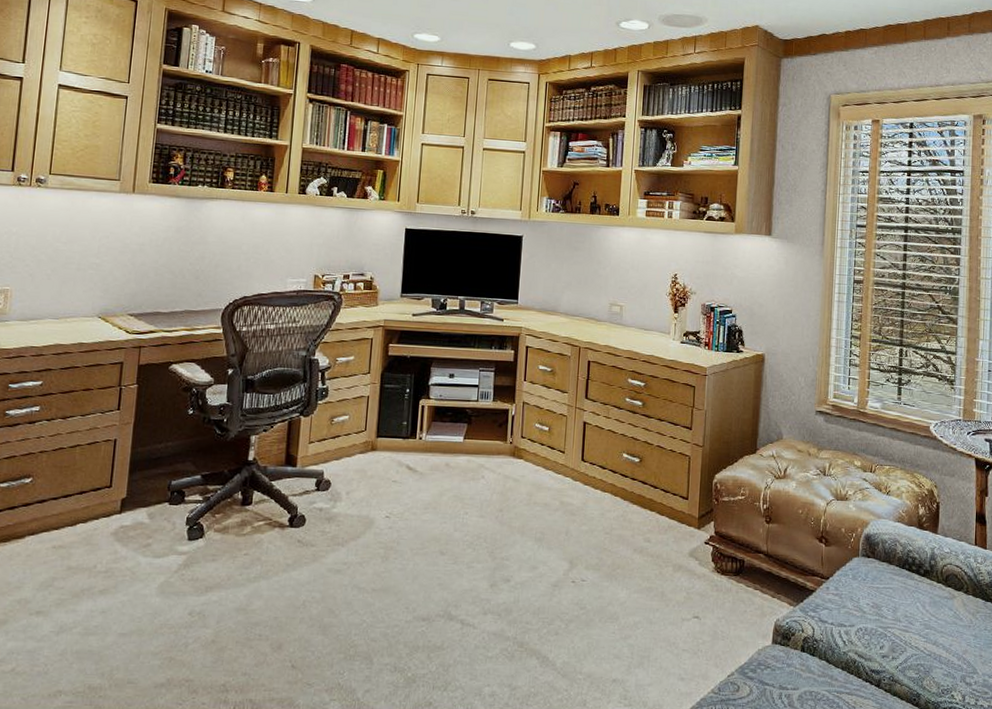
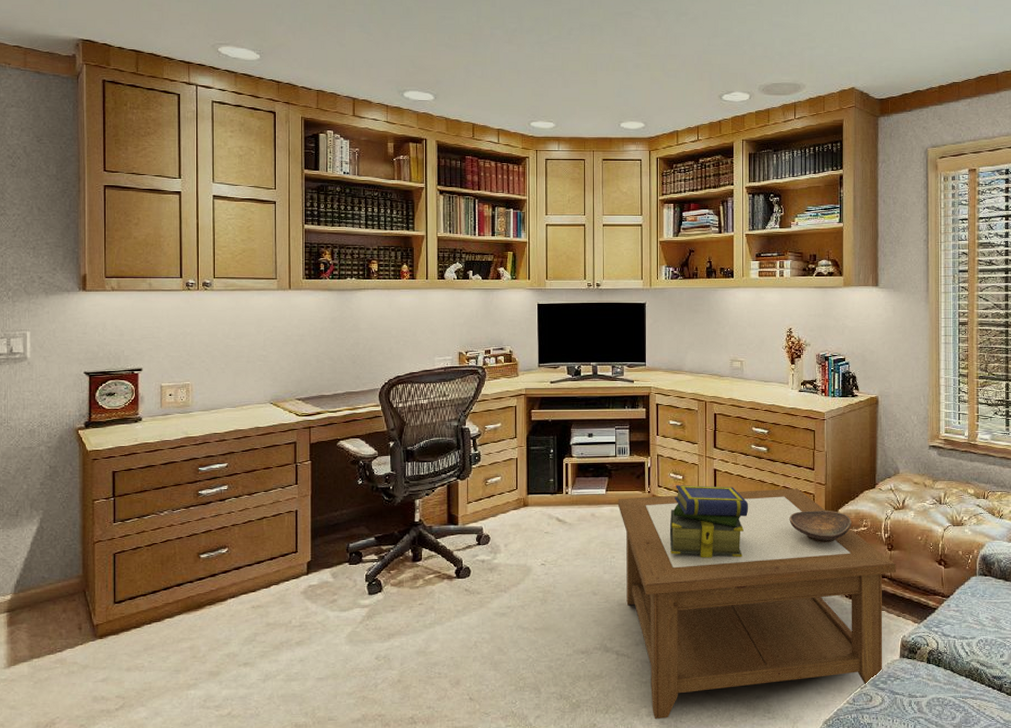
coffee table: none [475,448,774,701] -> present [617,488,897,720]
stack of books: none [529,437,619,522] -> present [669,485,749,558]
decorative bowl: none [661,474,729,511] -> present [789,511,852,543]

